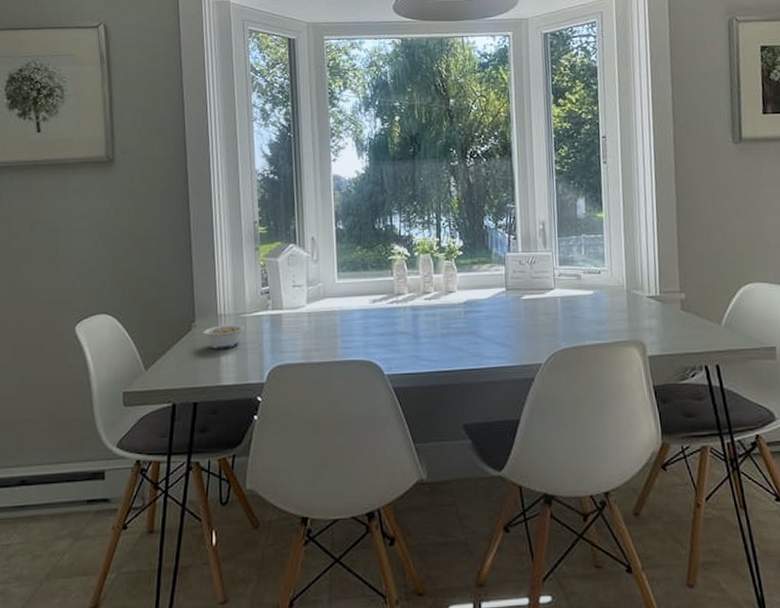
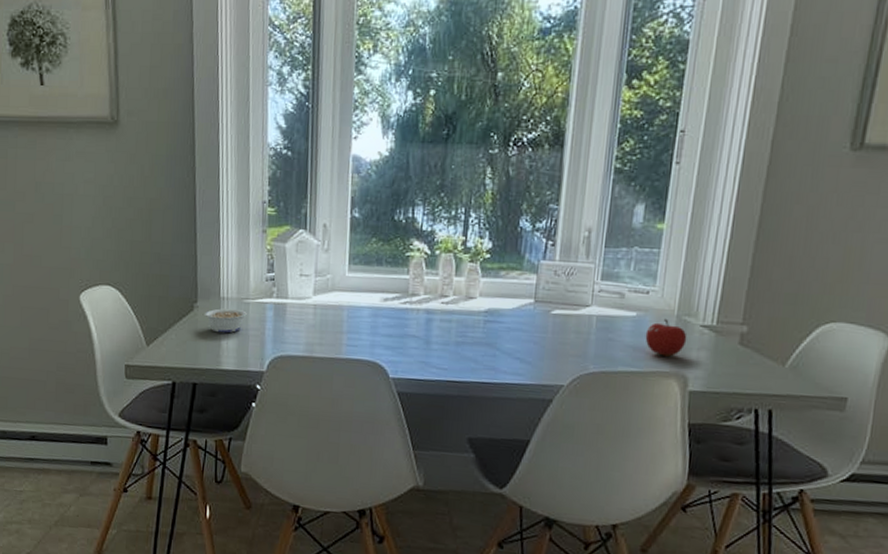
fruit: none [603,293,639,327] -> present [645,318,687,357]

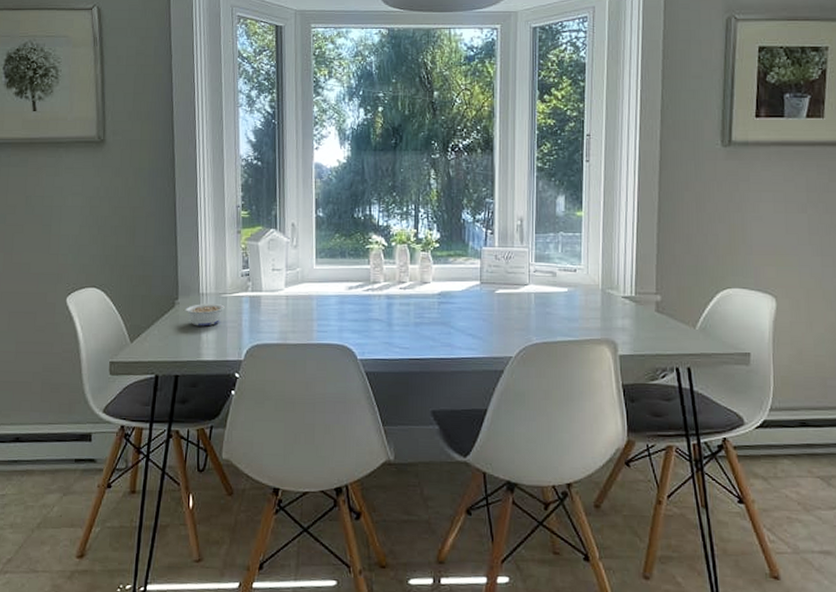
fruit: present [645,318,687,357] -> none [577,292,612,326]

